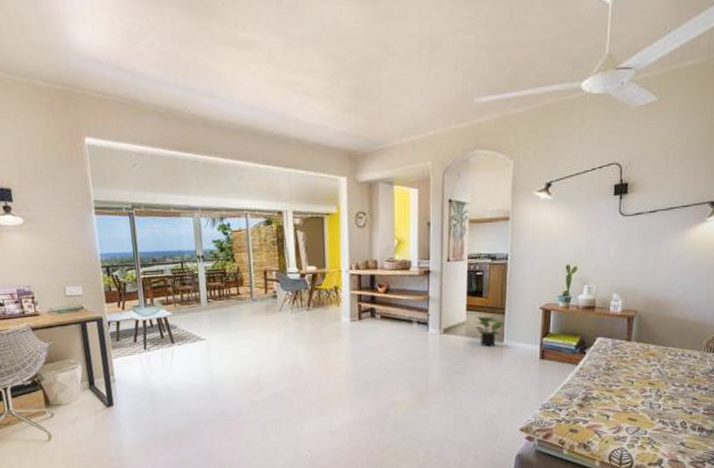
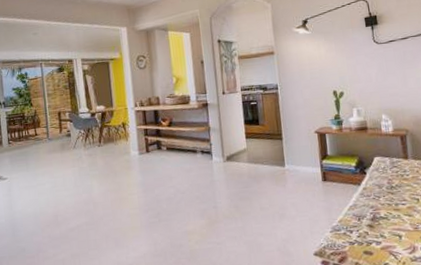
potted plant: present [475,316,503,347] -> none [256,143,282,172]

